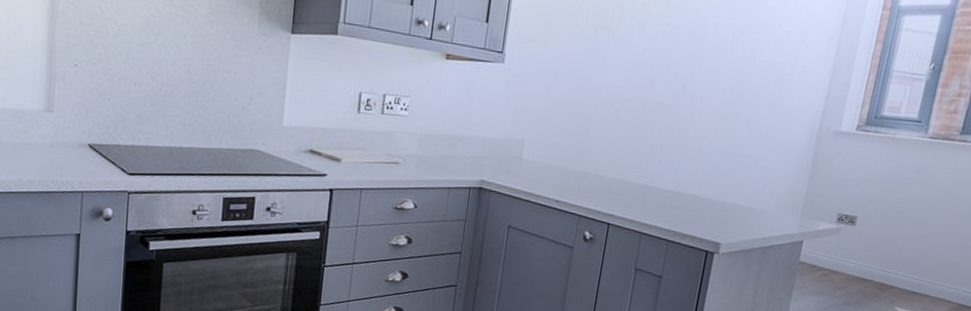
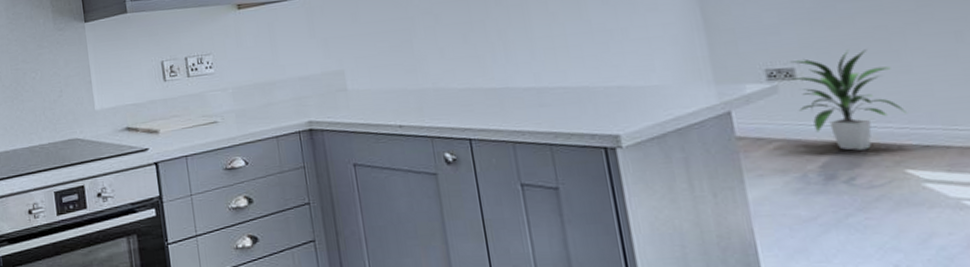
indoor plant: none [848,210,917,288] -> present [790,49,906,151]

